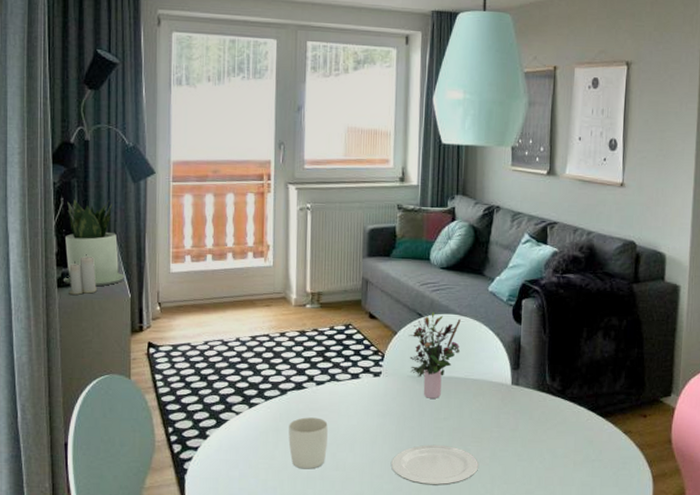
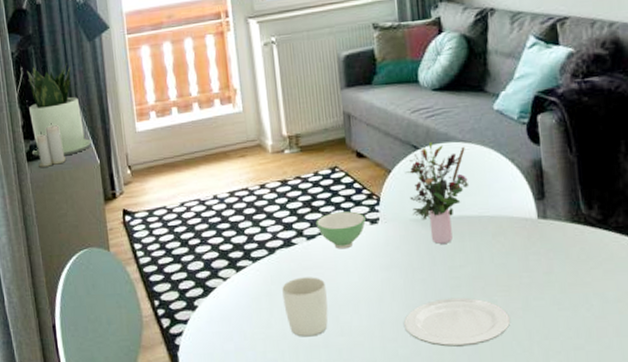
bowl: none [326,363,370,396] -> present [315,211,366,249]

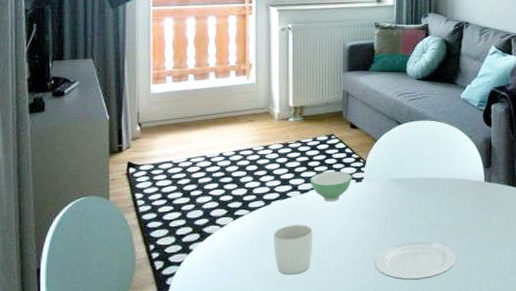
planter: present [27,62,92,158] -> none [35,24,103,111]
candle: present [36,123,67,167] -> none [42,79,74,119]
bouquet: present [405,138,470,244] -> none [388,116,437,199]

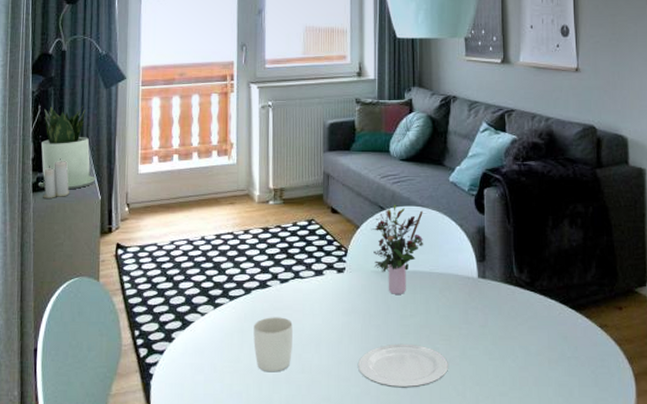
planter: none [35,24,103,111] -> present [37,105,96,190]
candle: none [42,79,74,119] -> present [43,159,70,198]
bowl: present [310,171,352,202] -> none [290,260,333,294]
bouquet: none [388,116,437,199] -> present [371,200,424,294]

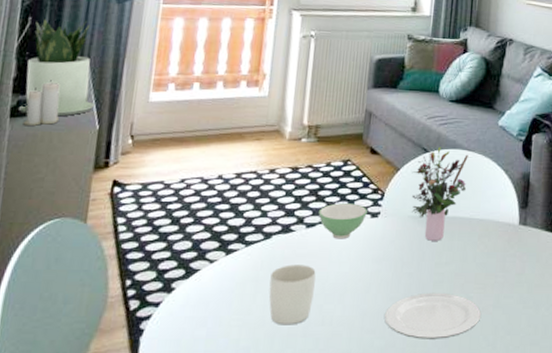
bowl: none [290,260,333,294] -> present [318,203,367,239]

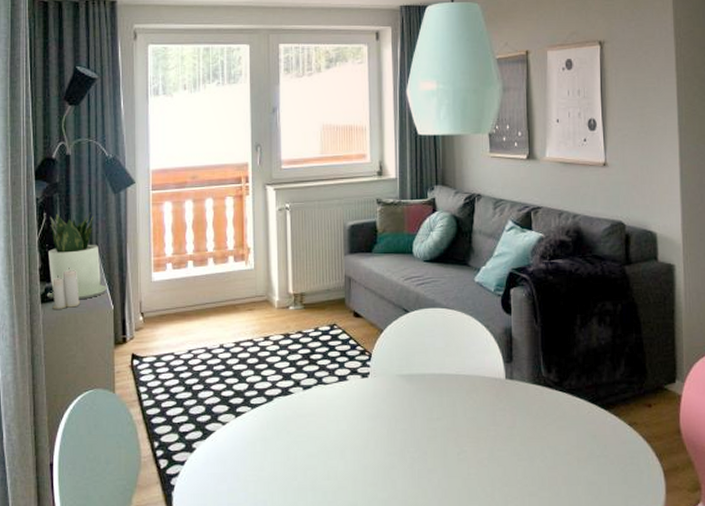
mug: present [268,264,316,325] -> none [277,424,317,480]
bowl: present [318,203,367,239] -> none [312,365,357,400]
plate: present [384,292,482,339] -> none [385,447,477,491]
bouquet: present [412,142,468,241] -> none [395,303,450,398]

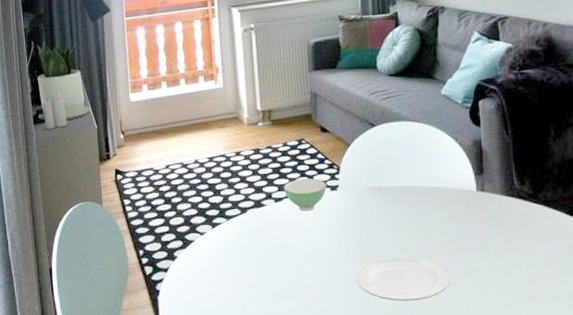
bowl: none [312,365,357,400] -> present [283,178,327,211]
plate: none [385,447,477,491] -> present [357,258,451,301]

